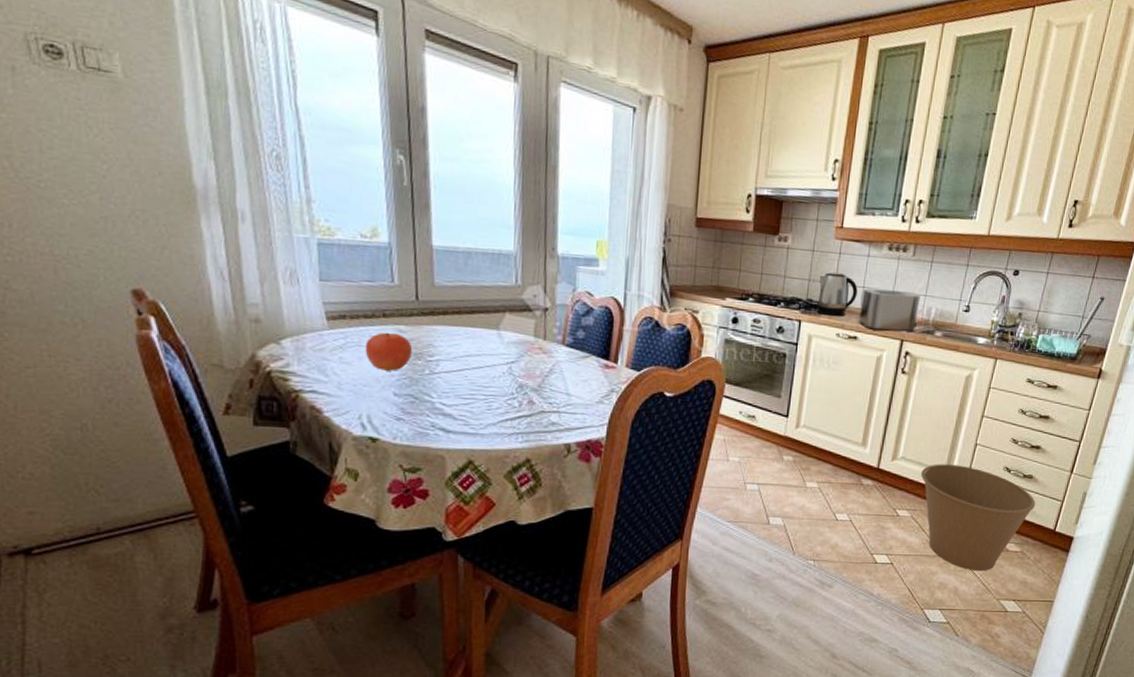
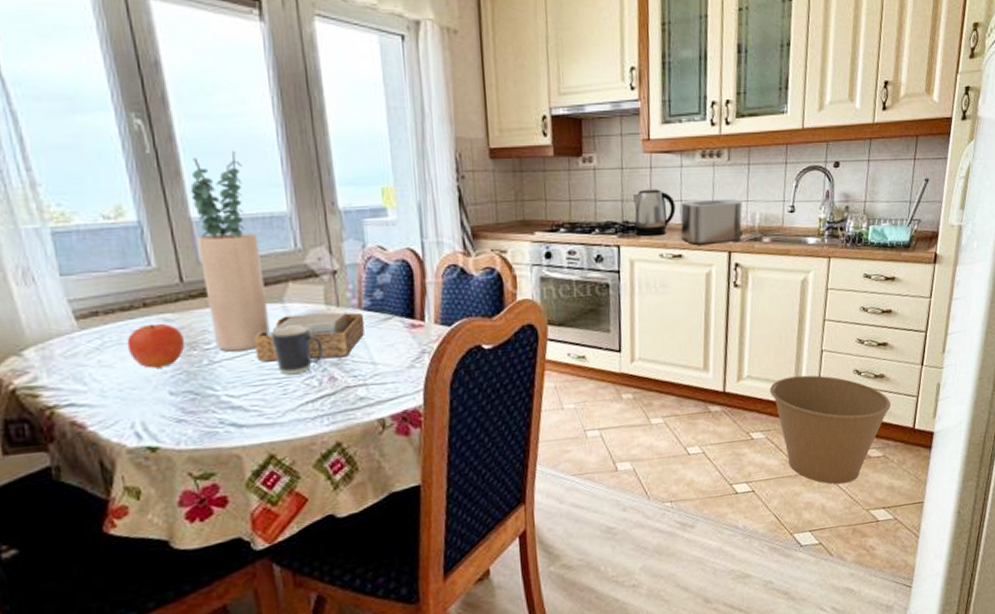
vase: none [434,193,486,367] -> present [190,151,271,352]
napkin holder: none [469,341,566,385] -> present [254,312,365,362]
mug: none [484,351,527,394] -> present [270,326,324,375]

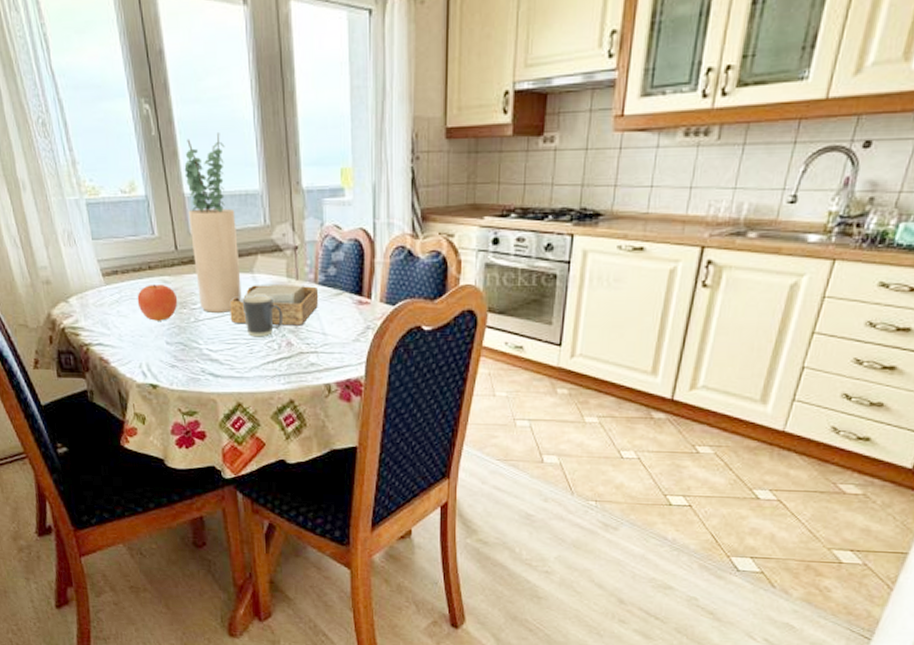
kettle: present [632,188,676,237] -> none [592,171,644,226]
toaster: present [680,199,743,246] -> none [646,186,728,239]
basket: present [770,375,891,485] -> none [728,392,886,517]

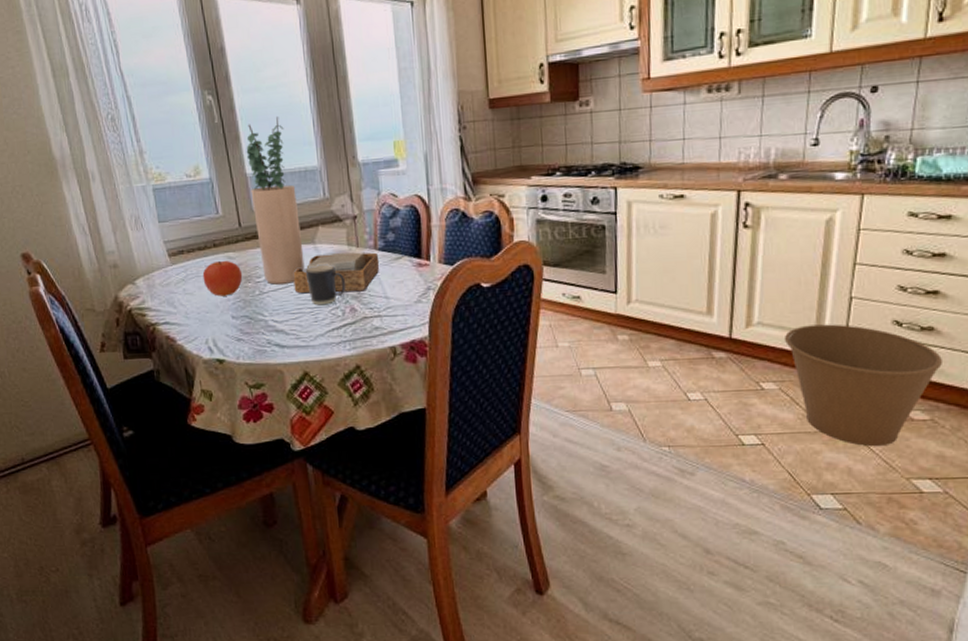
basket: none [728,392,886,517] -> present [785,324,942,447]

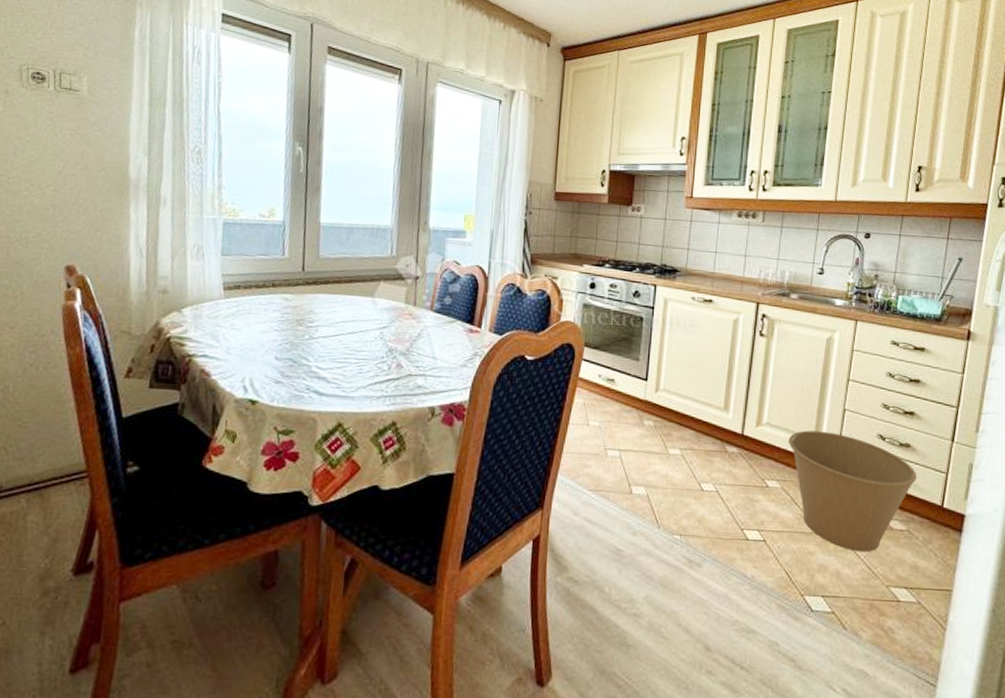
fruit: present [202,260,243,297] -> none [253,300,296,337]
vase: present [246,117,305,285] -> none [316,176,365,332]
napkin holder: present [293,252,380,294] -> none [344,308,434,349]
mug: present [305,264,346,306] -> none [358,317,397,358]

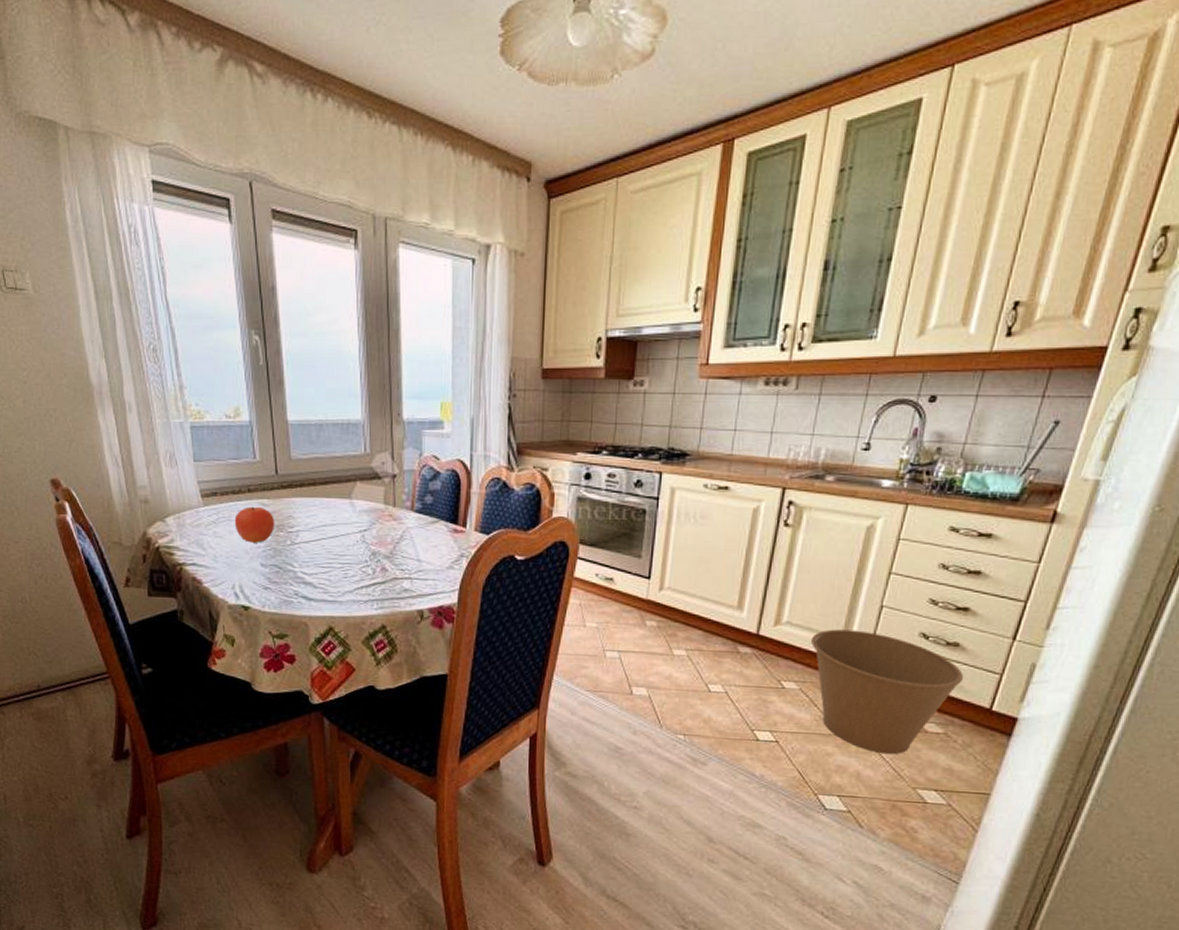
fruit: none [253,300,296,337] -> present [234,506,275,543]

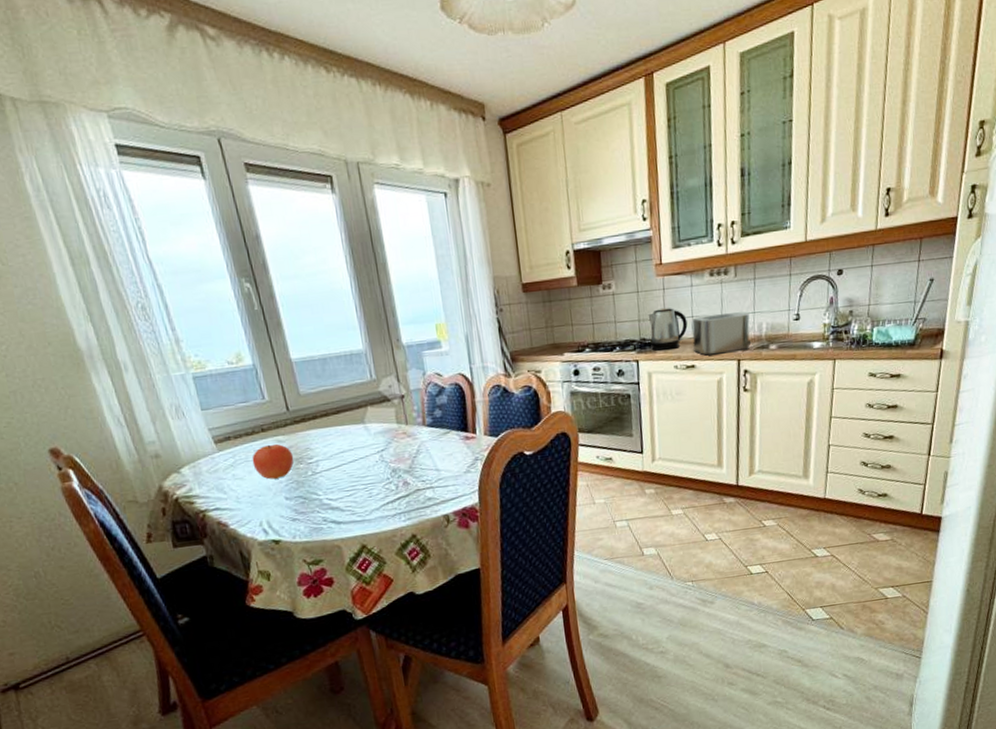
kettle: none [679,415,728,466] -> present [648,307,688,352]
toaster: none [730,431,806,479] -> present [692,312,751,357]
basket: present [811,629,963,755] -> none [780,468,898,566]

